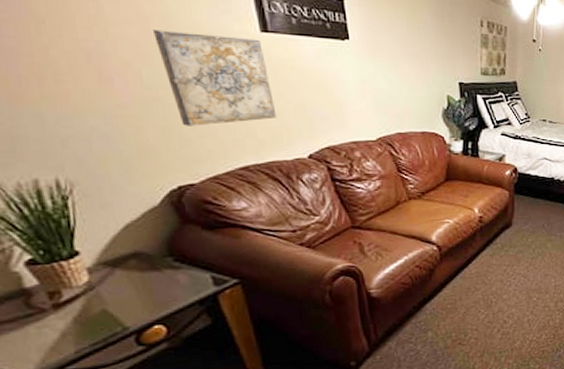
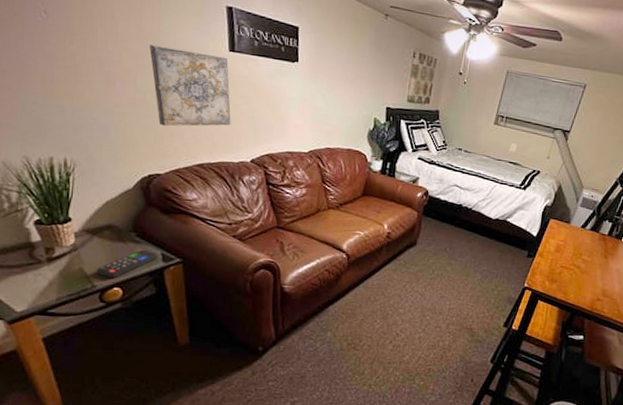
remote control: none [125,275,207,316] -> present [96,249,158,279]

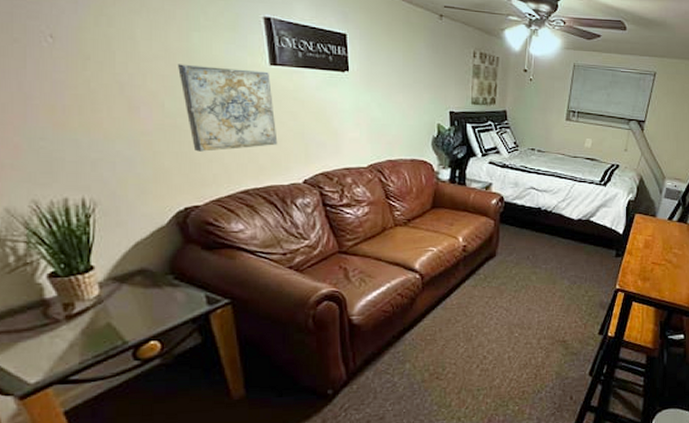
remote control: present [96,249,158,279] -> none [127,293,201,331]

